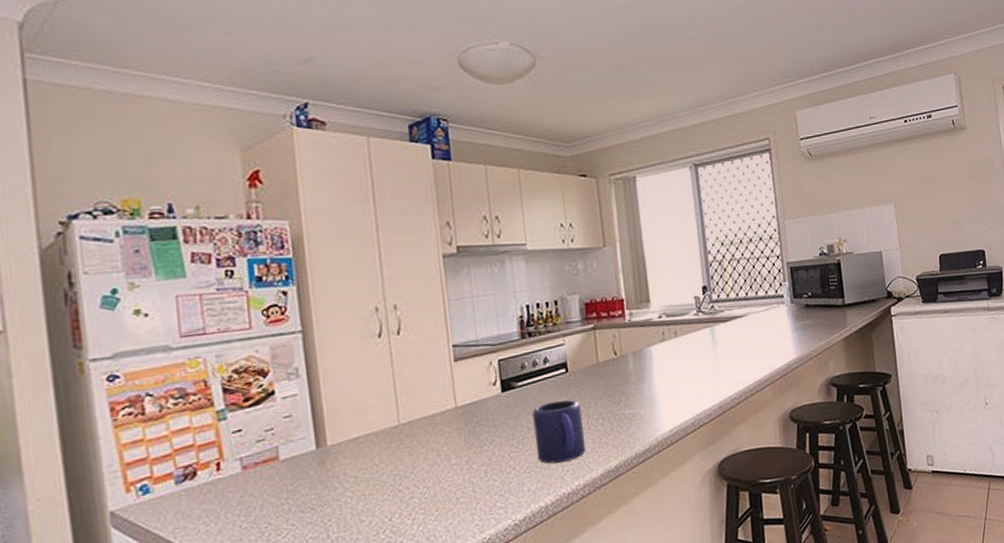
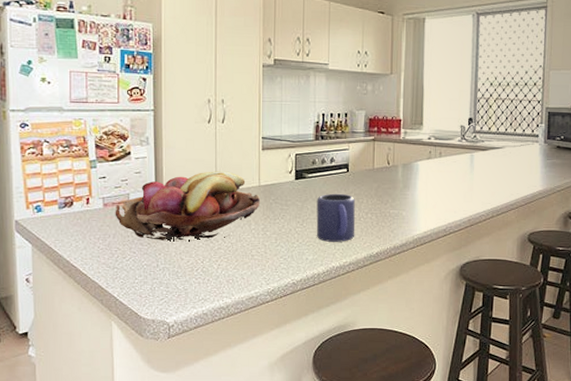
fruit basket: none [259,395,460,504] -> present [115,171,261,241]

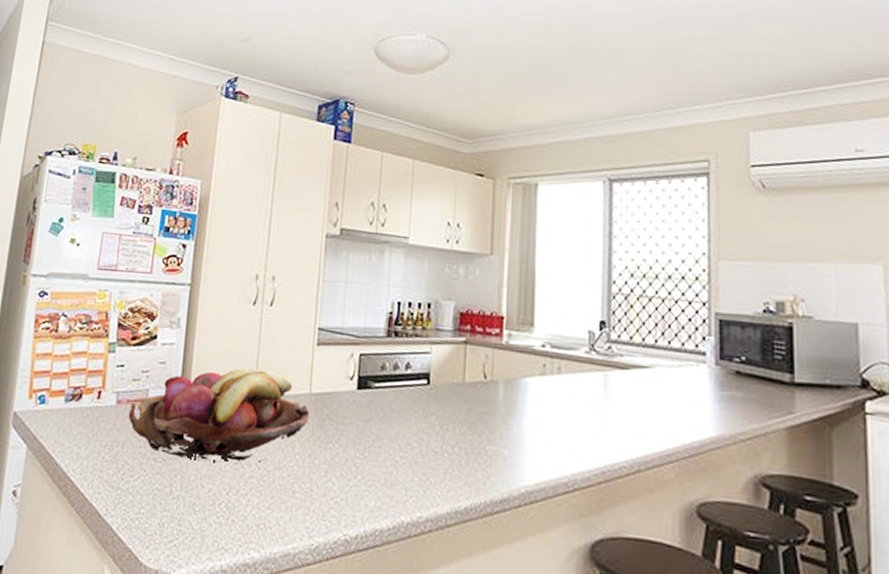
mug: present [316,193,355,242] -> none [381,413,437,486]

